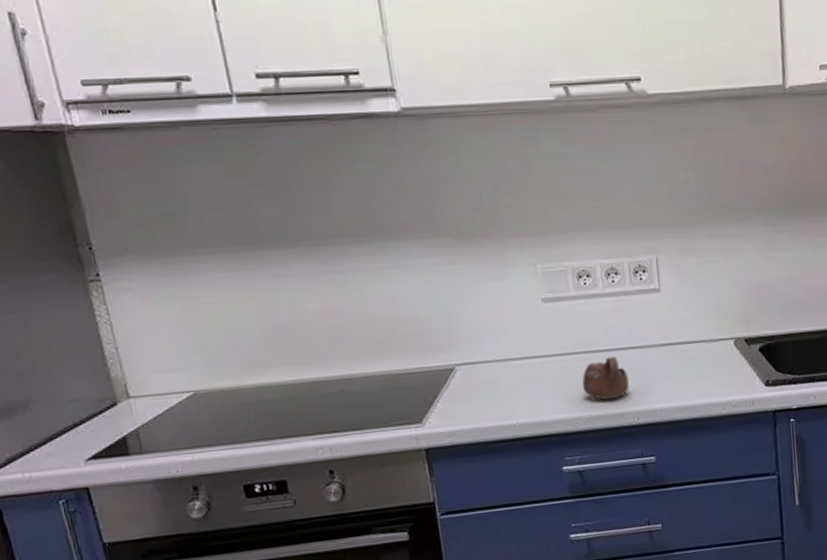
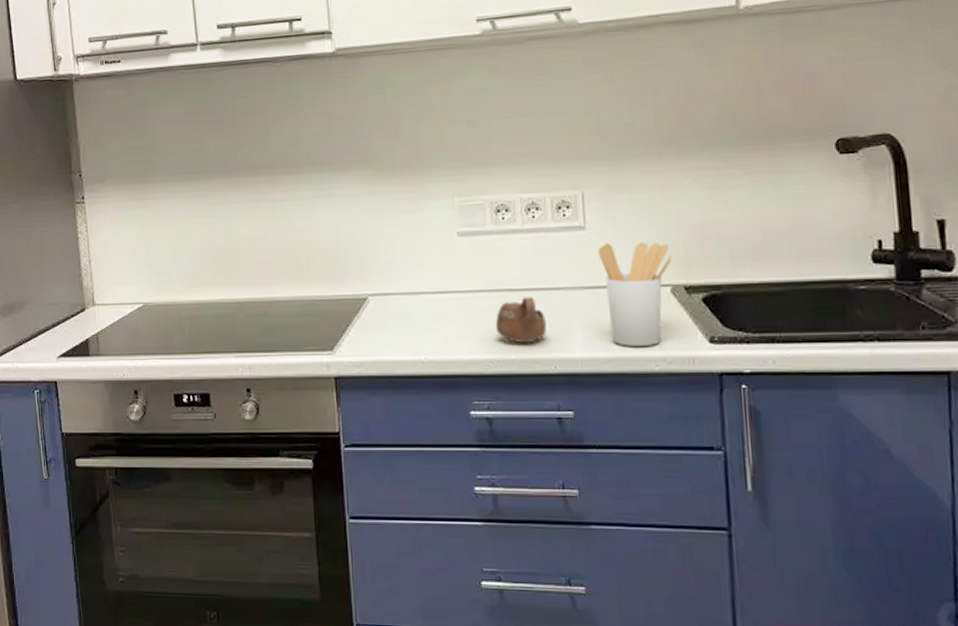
utensil holder: none [672,301,735,395] -> present [598,242,673,346]

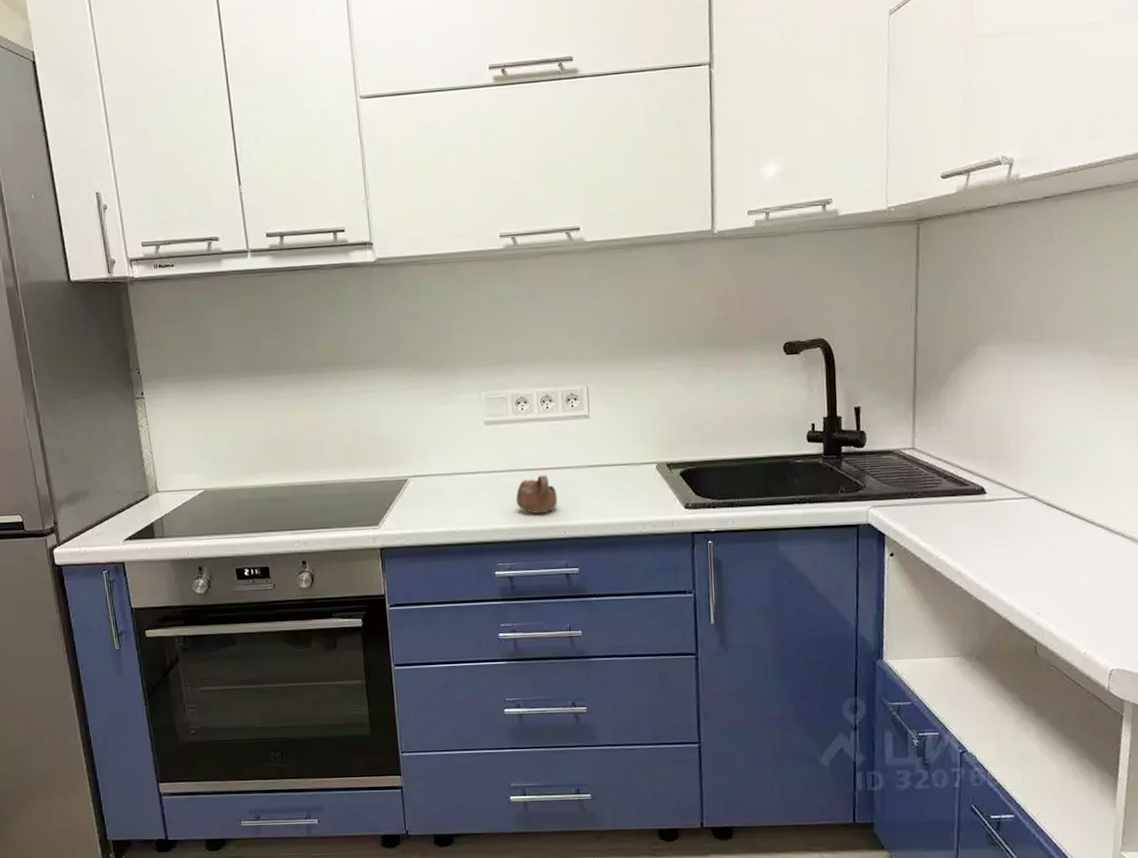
utensil holder: present [598,242,673,346] -> none [599,428,658,514]

